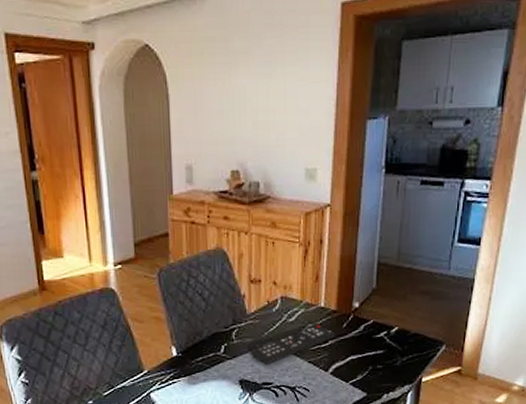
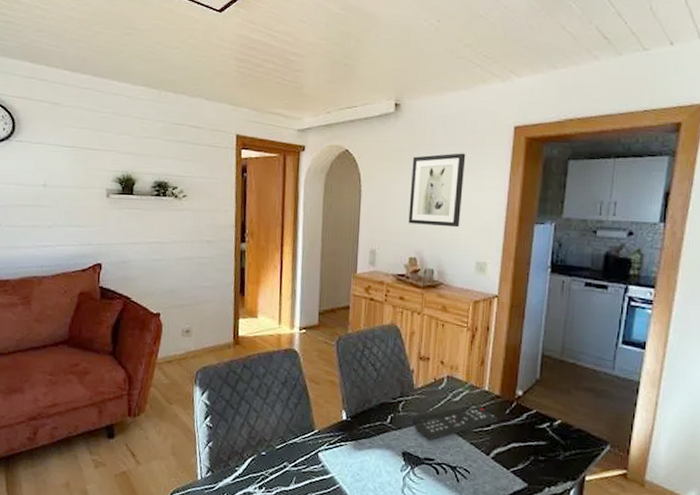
wall art: none [226,40,288,131] -> present [408,153,466,228]

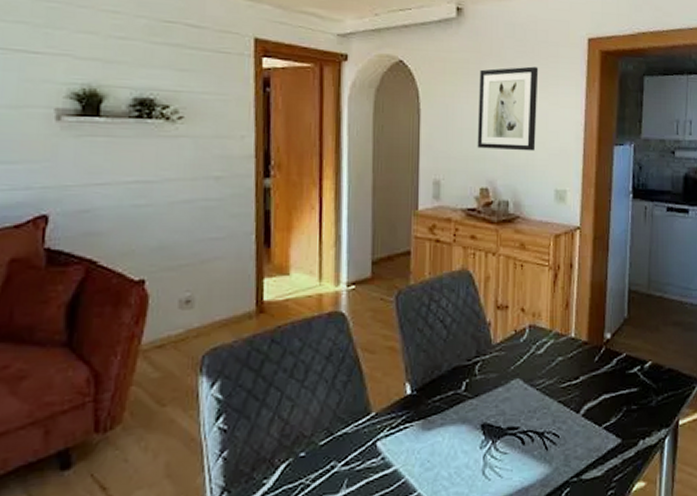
remote control: present [414,407,499,441] -> none [494,358,587,405]

